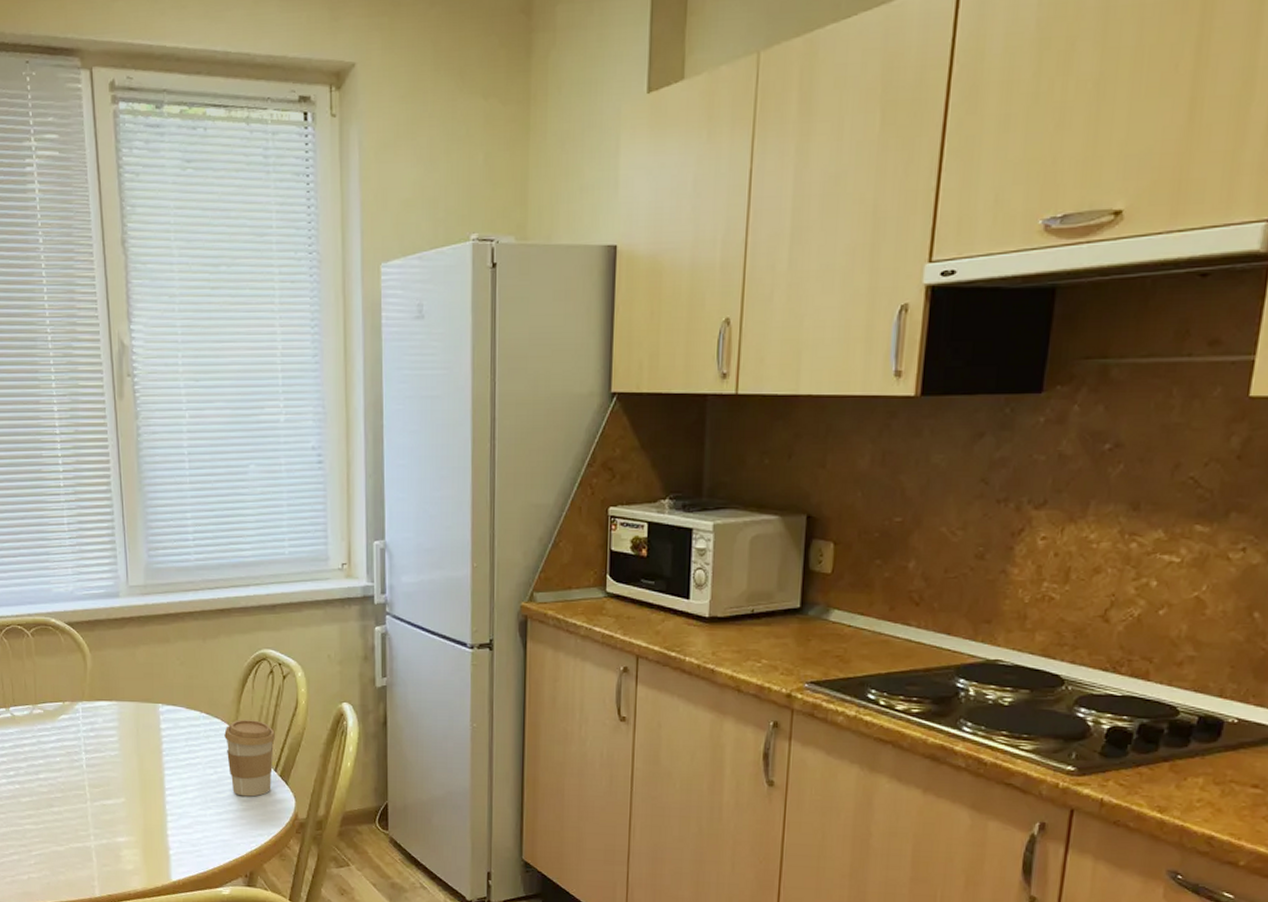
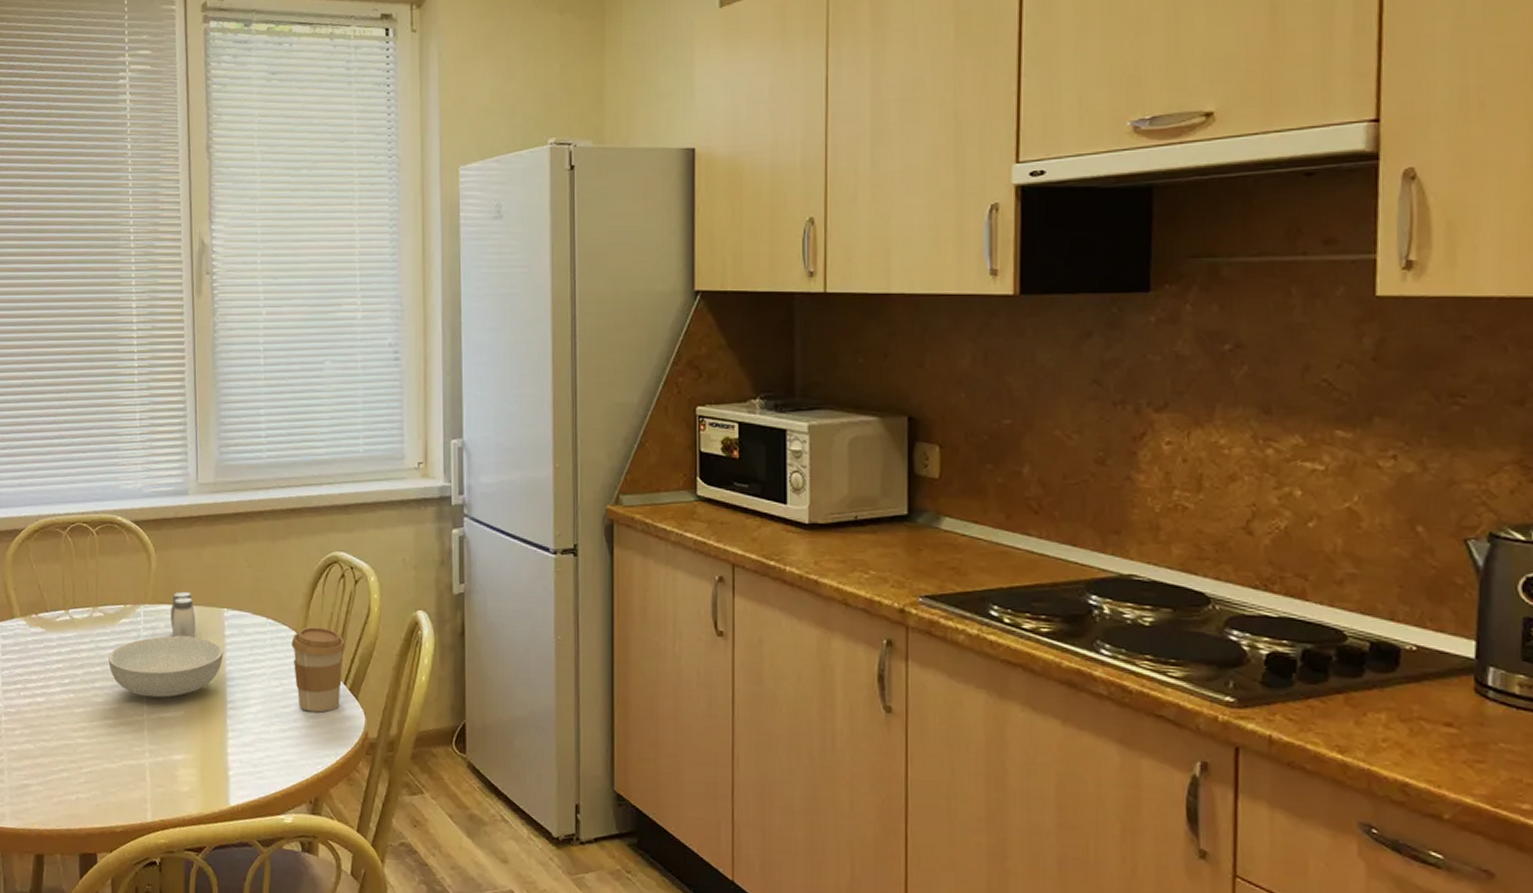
serving bowl: none [50,730,160,787] -> present [108,635,223,698]
salt and pepper shaker: none [108,688,133,732] -> present [170,591,196,638]

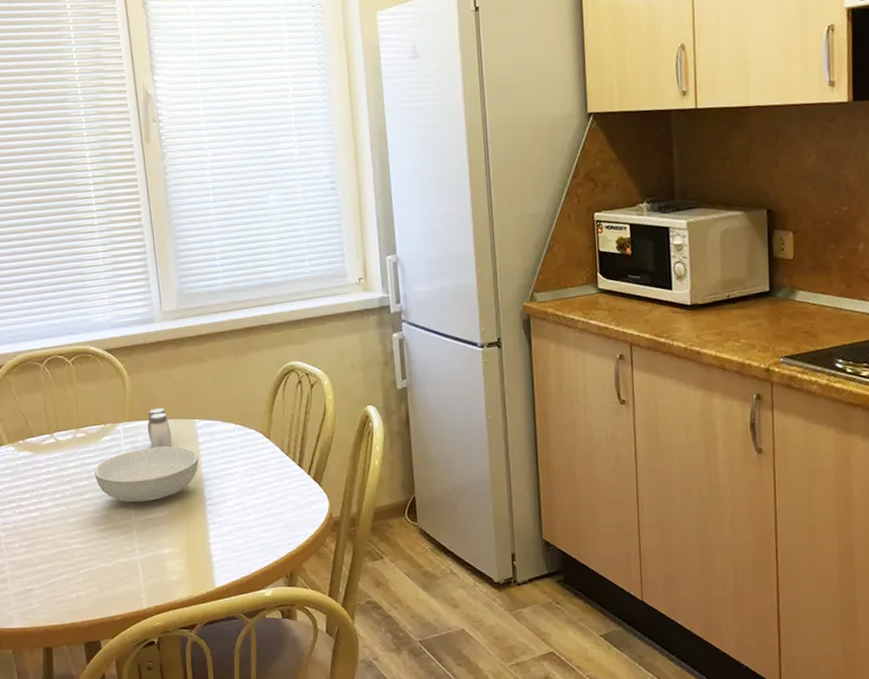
coffee cup: present [291,627,345,713] -> none [259,428,307,501]

